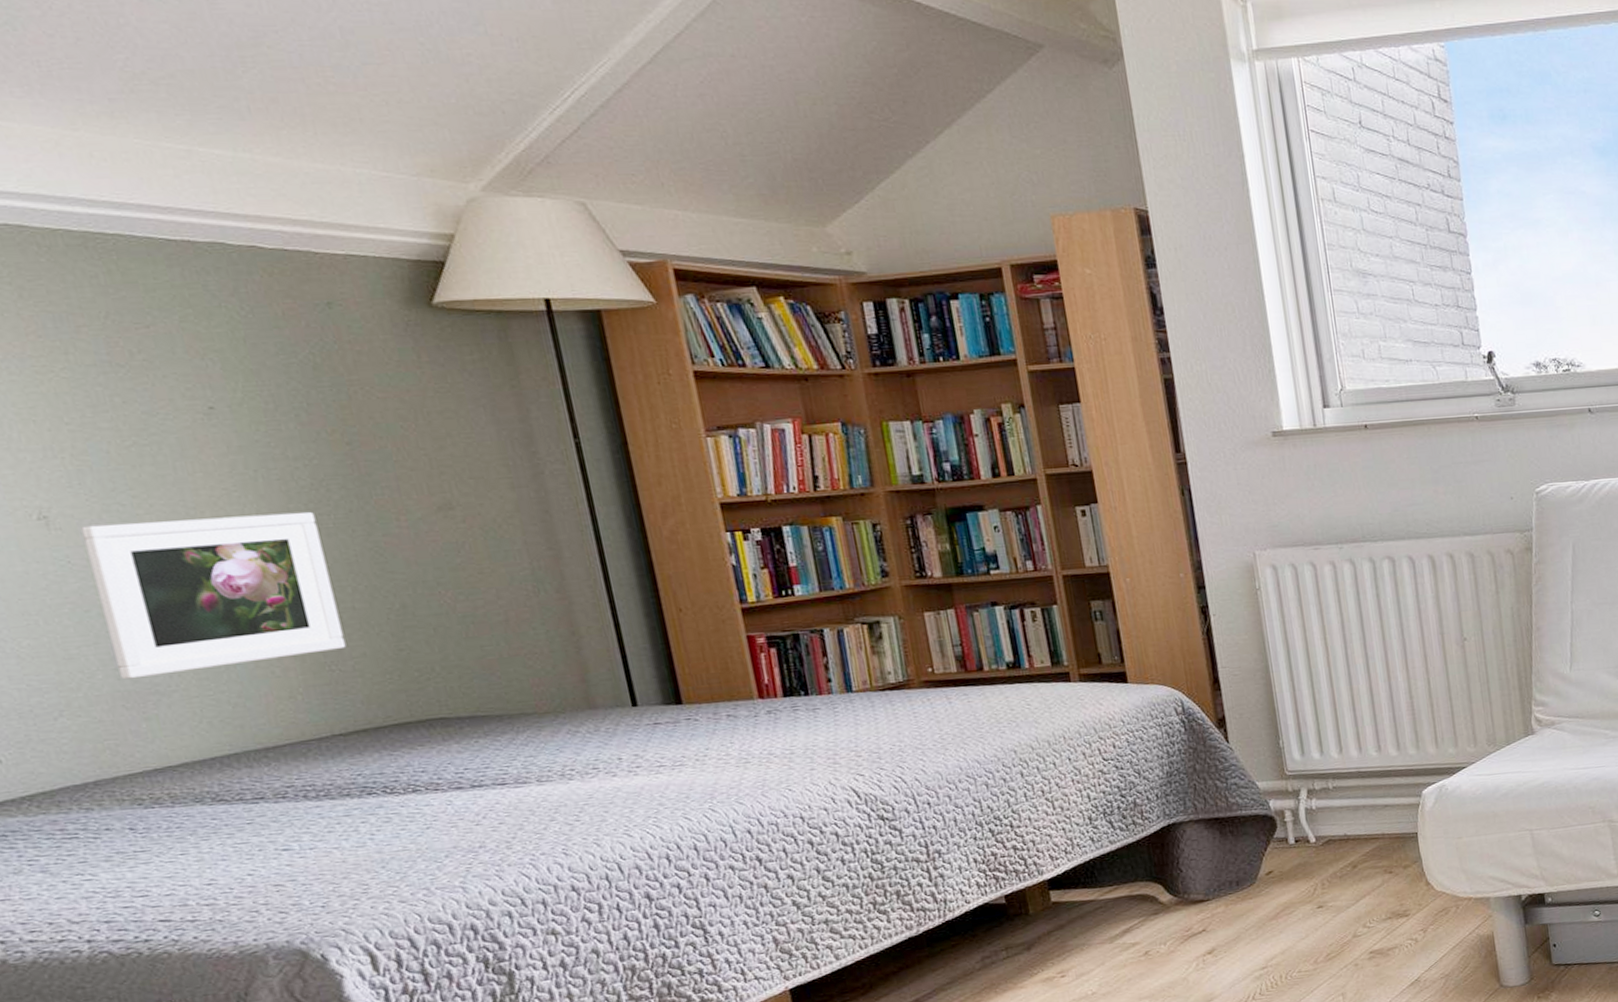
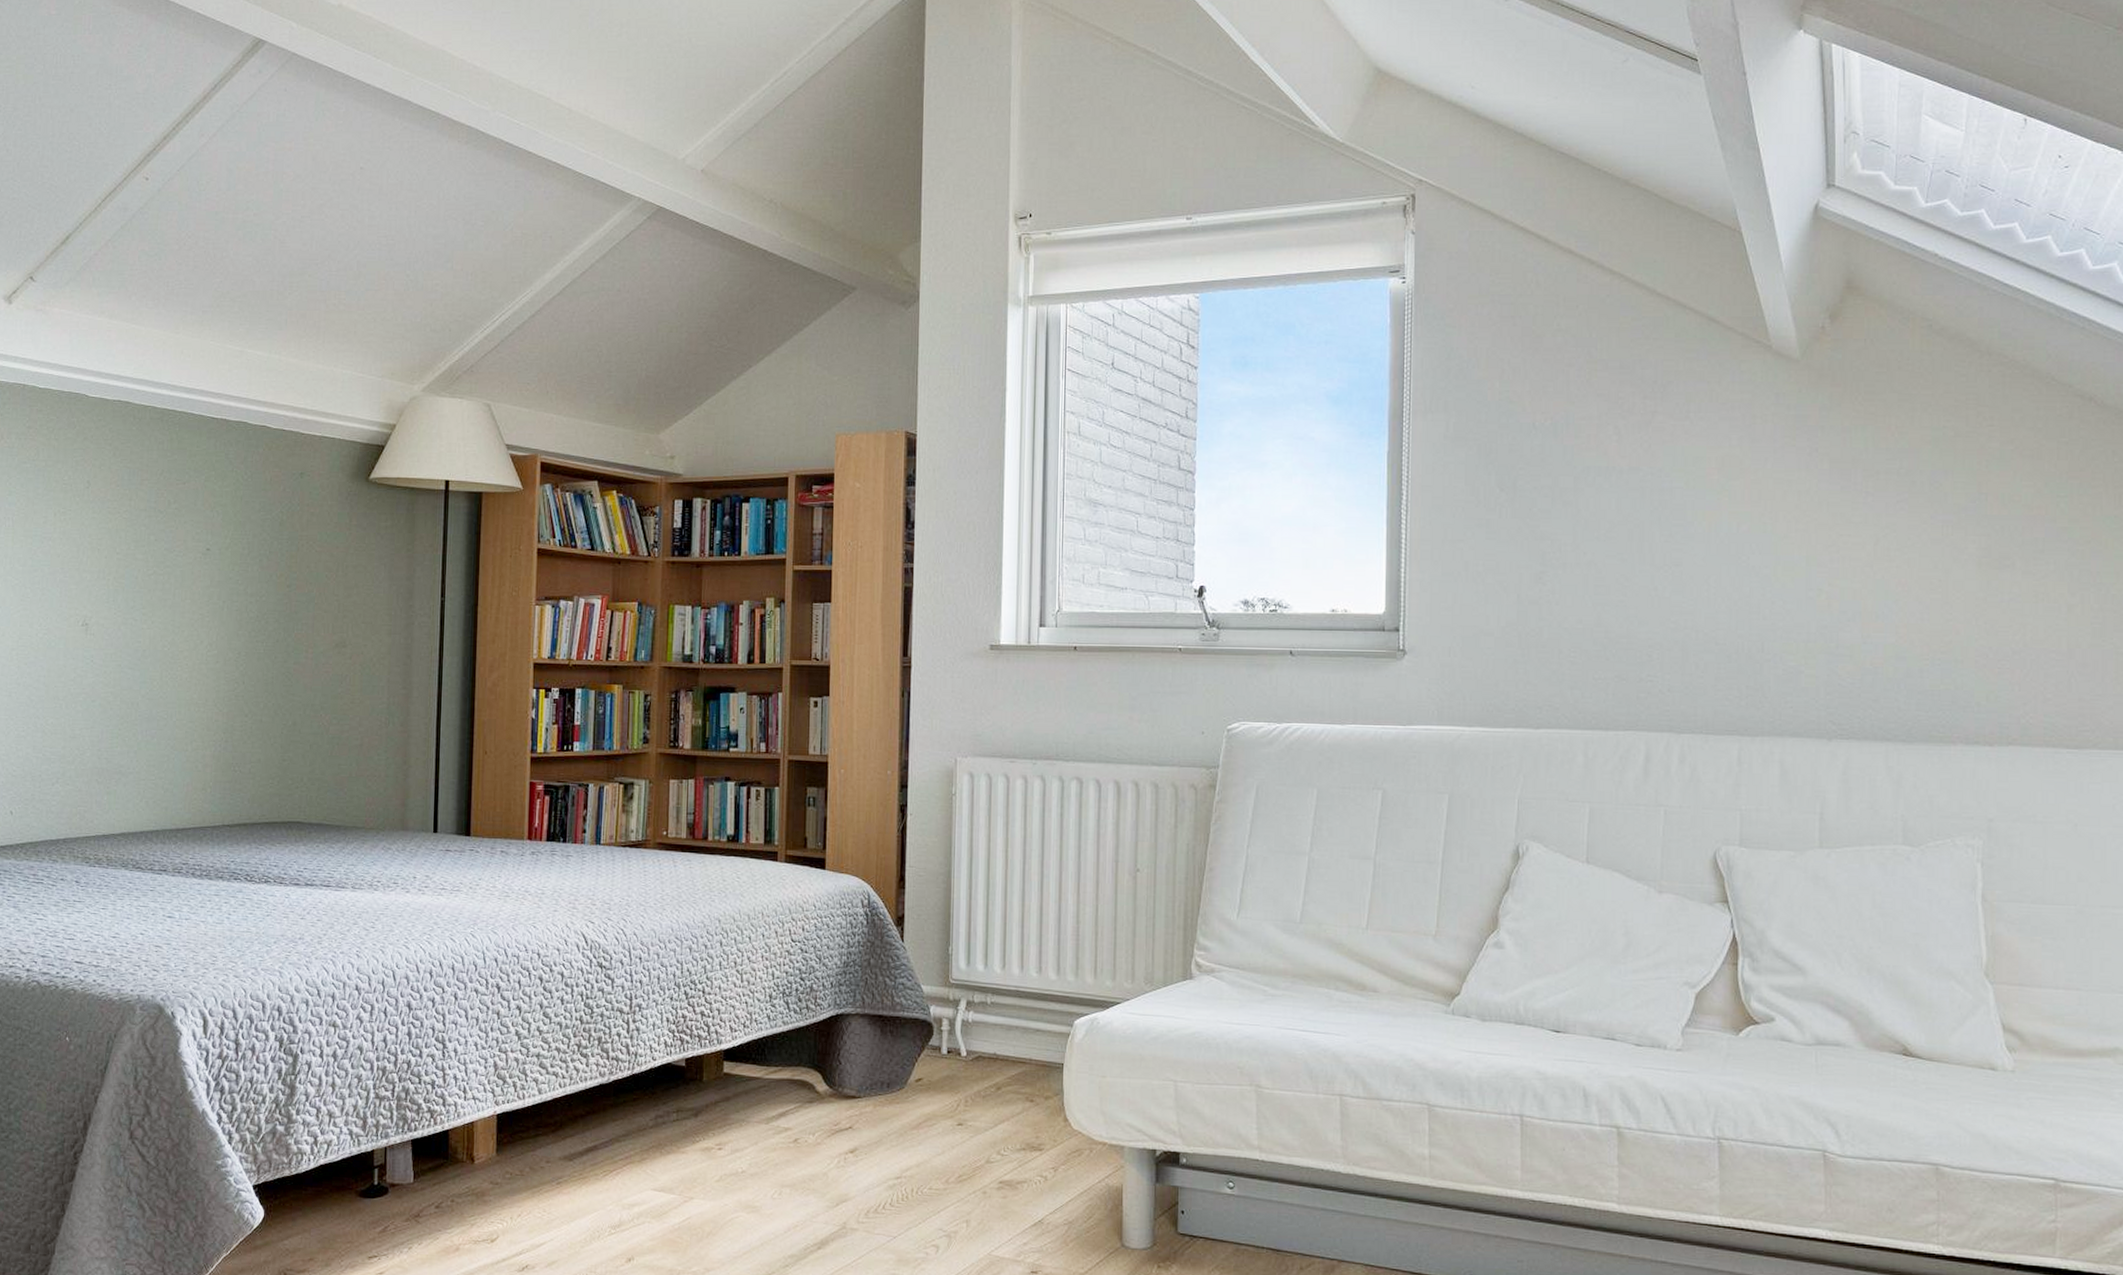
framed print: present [81,511,346,680] -> none [101,634,253,759]

